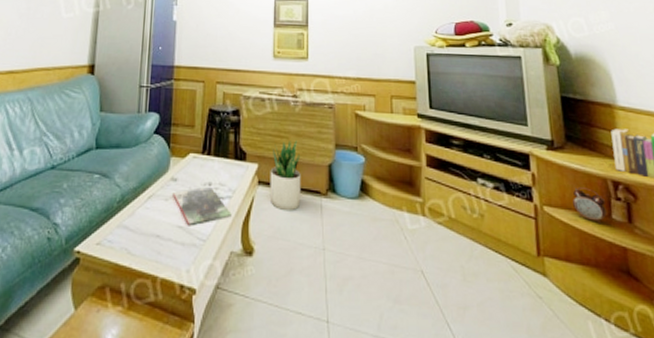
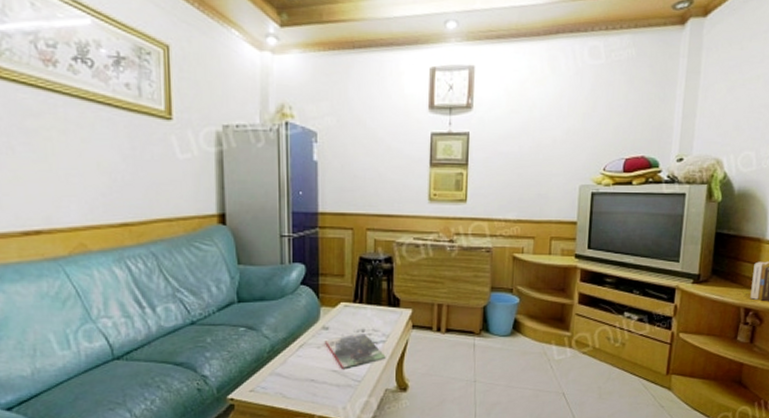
planter: present [270,140,301,212] -> none [424,285,456,351]
alarm clock: present [573,186,607,224] -> none [706,314,734,345]

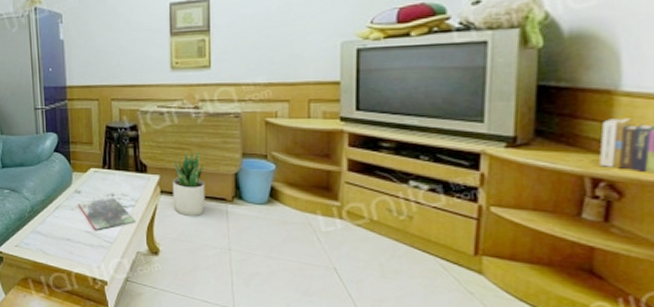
planter: none [424,285,456,351] -> present [172,151,205,217]

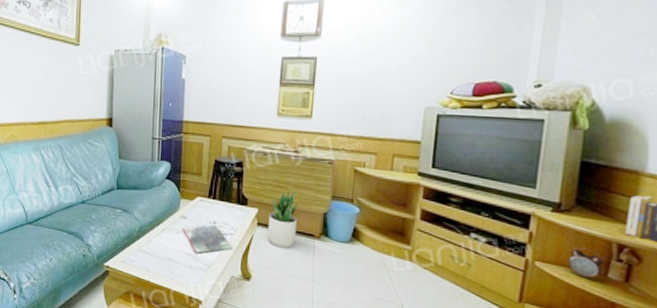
alarm clock: none [531,185,576,224] -> present [567,246,604,281]

